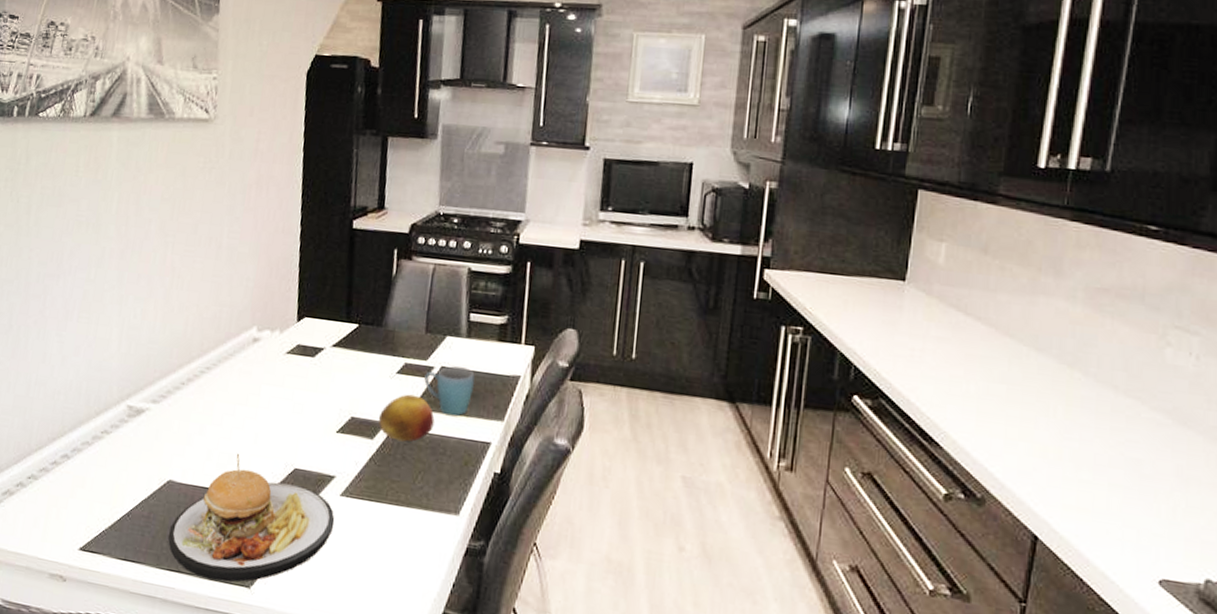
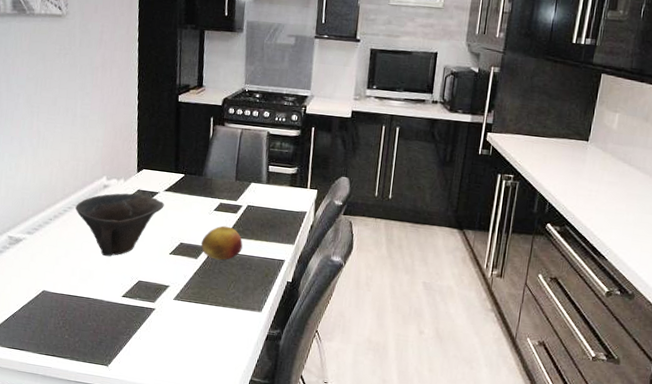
plate: present [167,454,335,582] -> none [44,271,170,362]
bowl: none [215,349,332,435] -> present [75,193,164,257]
mug: present [424,366,475,416] -> none [235,205,273,241]

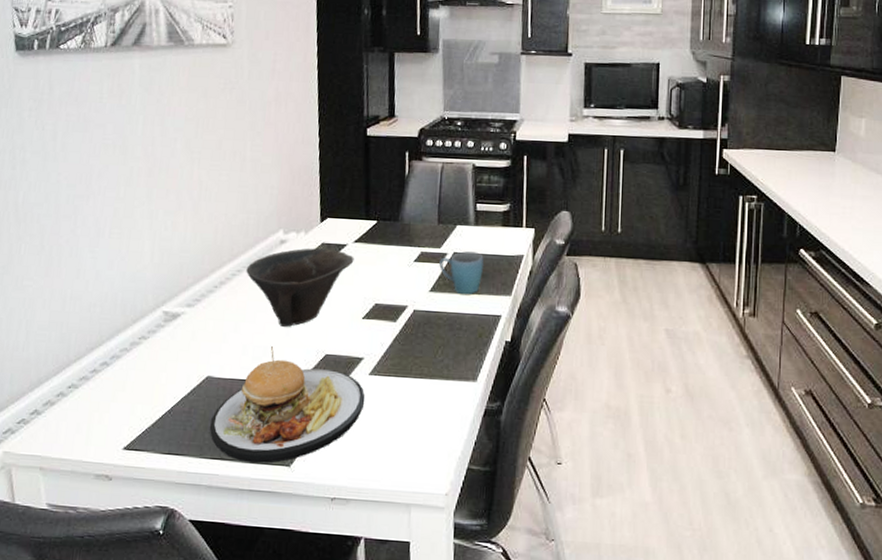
plate: none [44,271,170,362] -> present [209,346,365,464]
fruit: present [201,225,243,261] -> none [400,279,450,322]
mug: none [235,205,273,241] -> present [439,251,484,295]

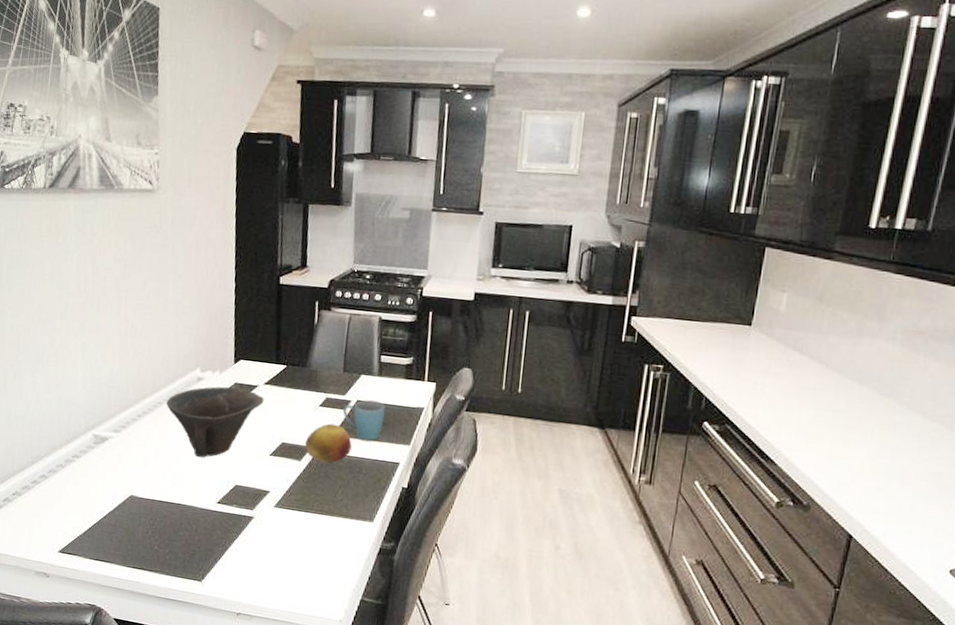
plate: present [209,346,365,464] -> none [131,474,270,577]
fruit: none [400,279,450,322] -> present [305,423,352,463]

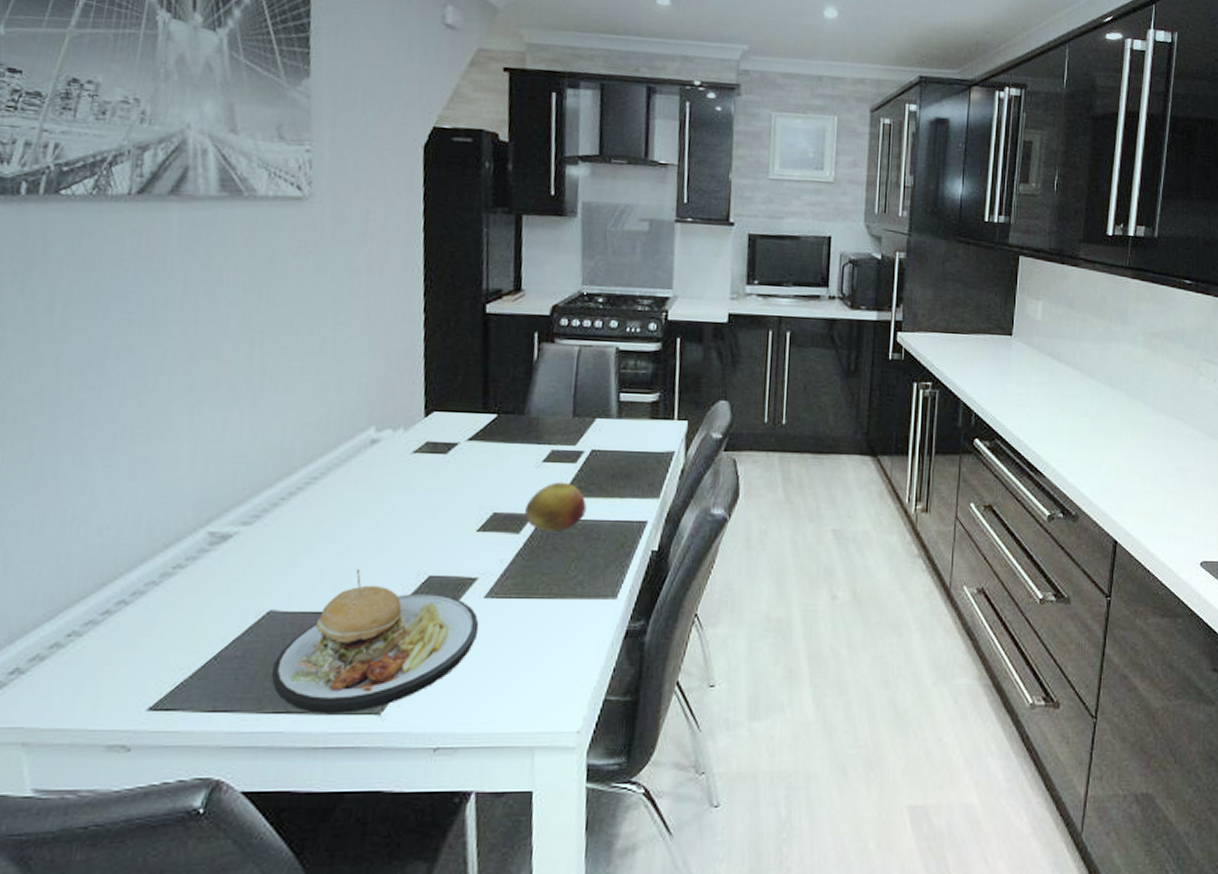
plate: none [131,474,270,577] -> present [270,570,479,713]
bowl: present [166,386,264,458] -> none [324,448,468,546]
mug: present [343,399,385,441] -> none [574,448,627,499]

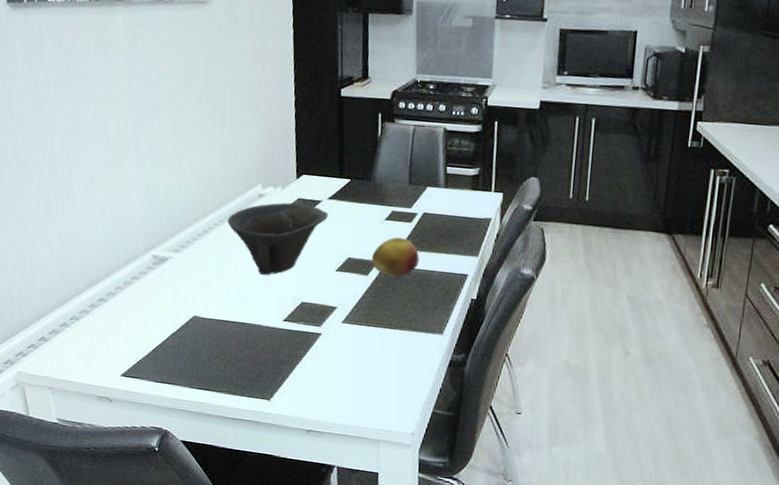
plate: present [270,570,479,713] -> none [196,292,338,396]
bowl: none [324,448,468,546] -> present [227,202,329,276]

